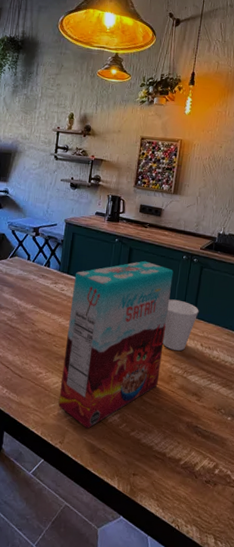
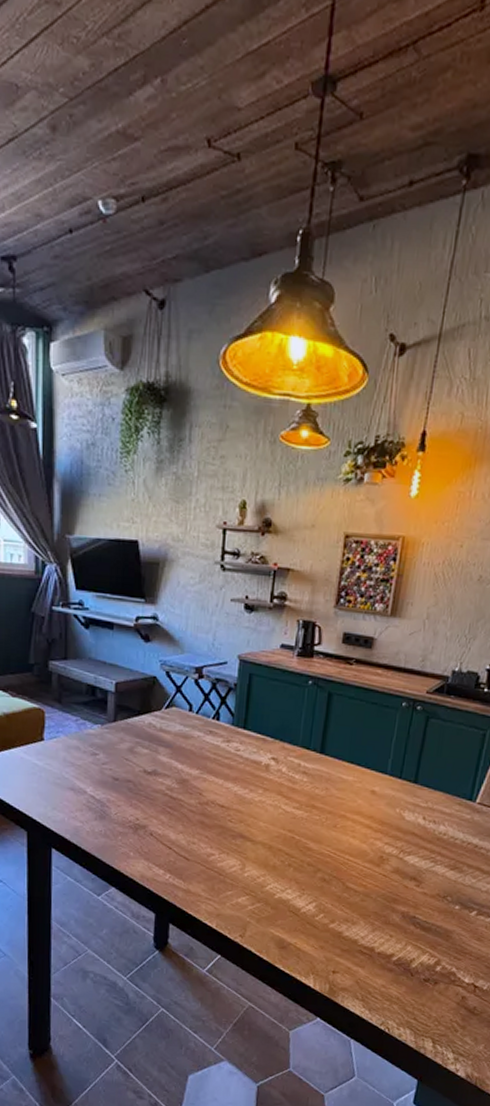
cereal box: present [58,260,174,429] -> none [237,709,389,920]
cup: present [163,299,199,351] -> none [372,760,422,826]

